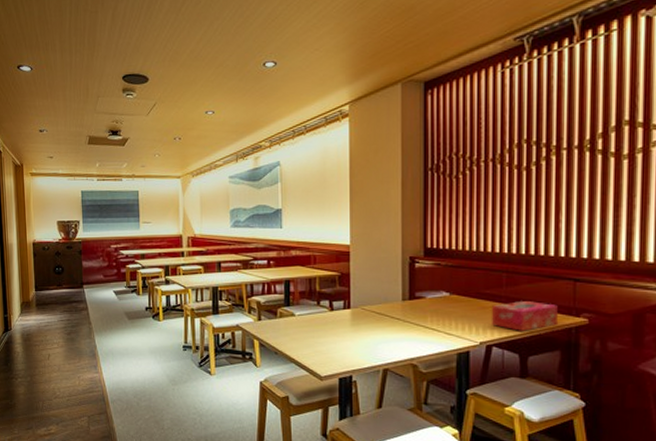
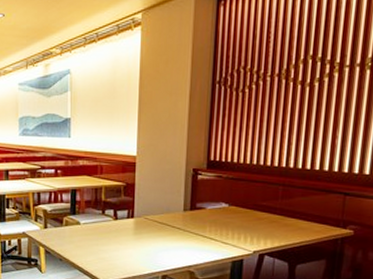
tissue box: present [491,301,558,331] -> none [265,213,327,241]

